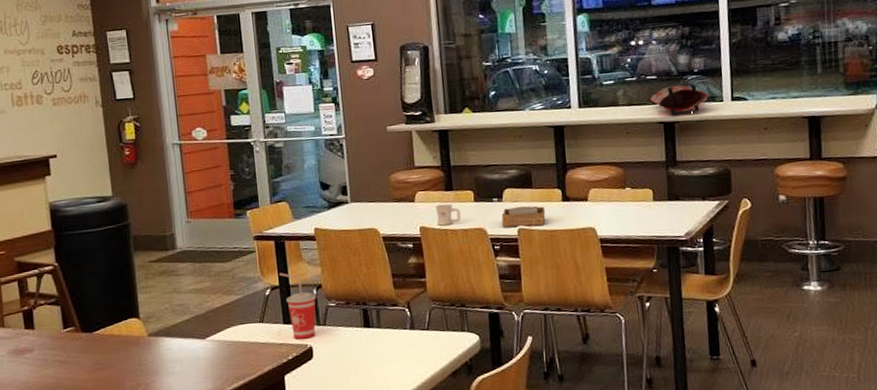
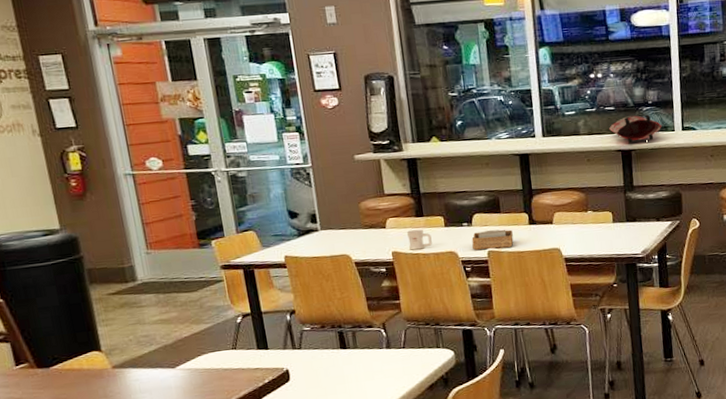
beverage cup: present [279,273,317,339] -> none [250,300,291,364]

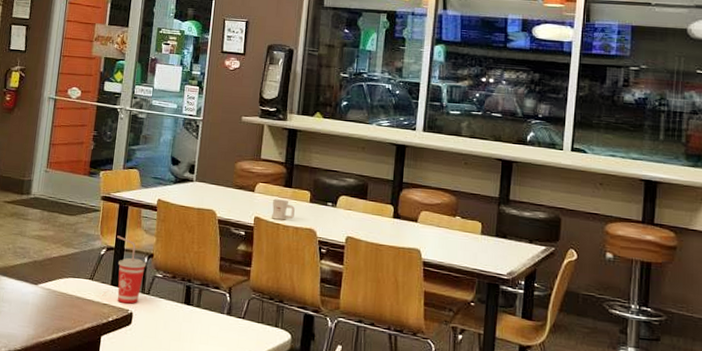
beverage cup: none [250,300,291,364] -> present [117,235,147,304]
napkin holder: present [471,229,514,251] -> none [332,214,375,238]
bag: present [608,114,662,144] -> none [492,126,550,156]

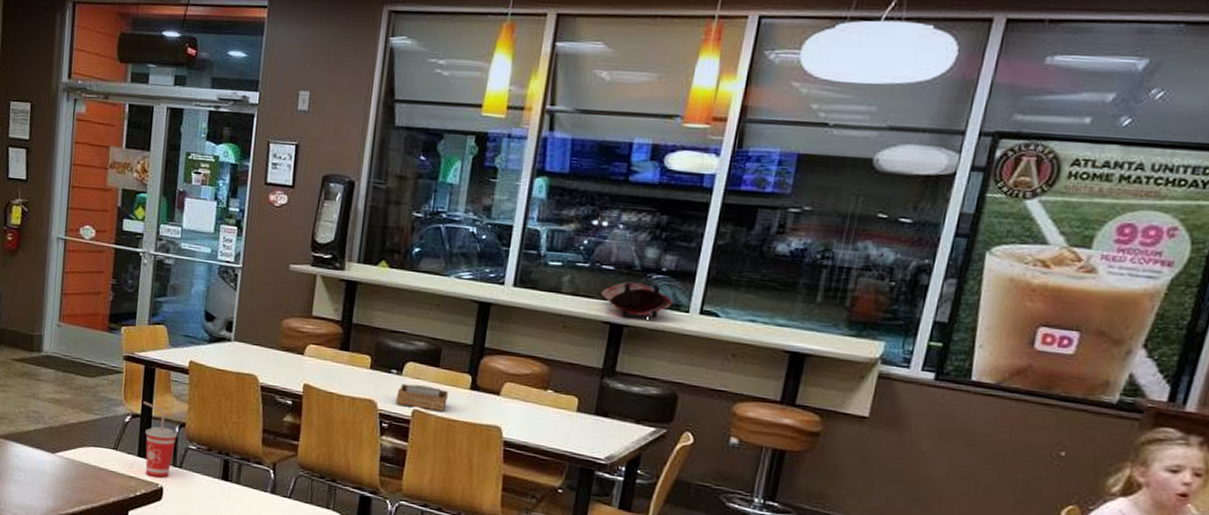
mug: present [272,199,295,220] -> none [324,363,352,389]
napkin holder: none [332,214,375,238] -> present [396,383,448,412]
bag: none [492,126,550,156] -> present [600,281,673,319]

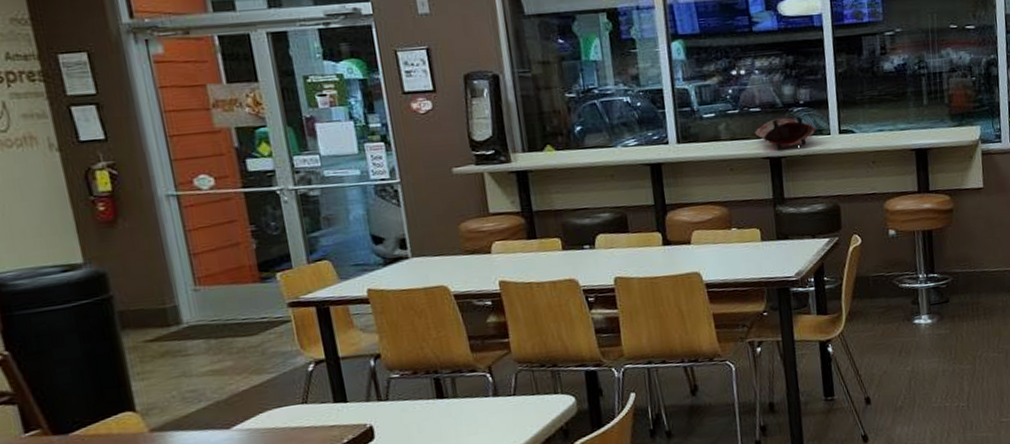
beverage cup: present [143,401,178,478] -> none [324,343,376,419]
napkin holder: present [396,383,448,412] -> none [595,251,645,277]

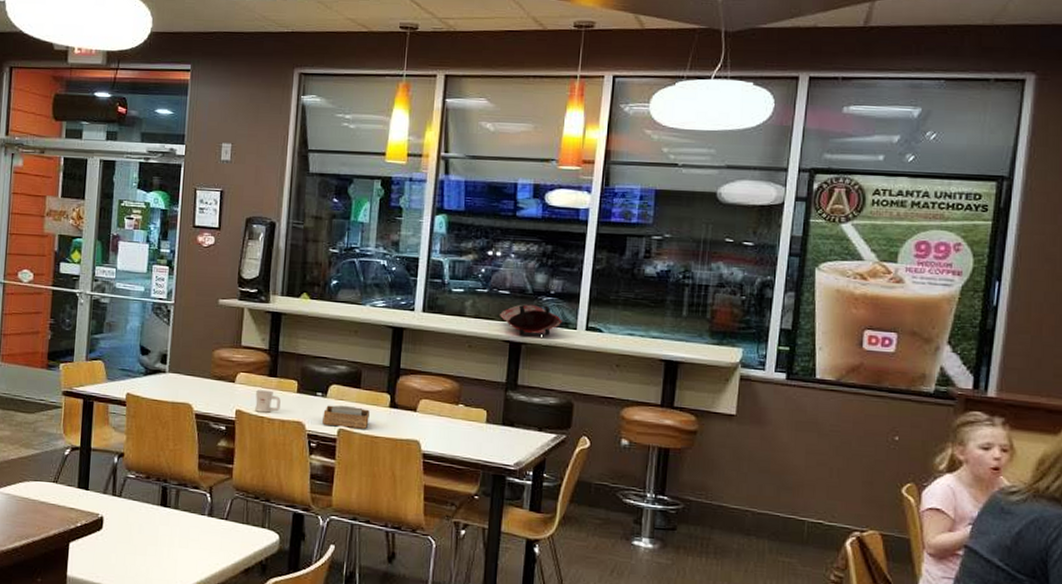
mug: none [517,253,548,279] -> present [255,389,281,413]
napkin holder: none [595,251,645,277] -> present [322,405,370,430]

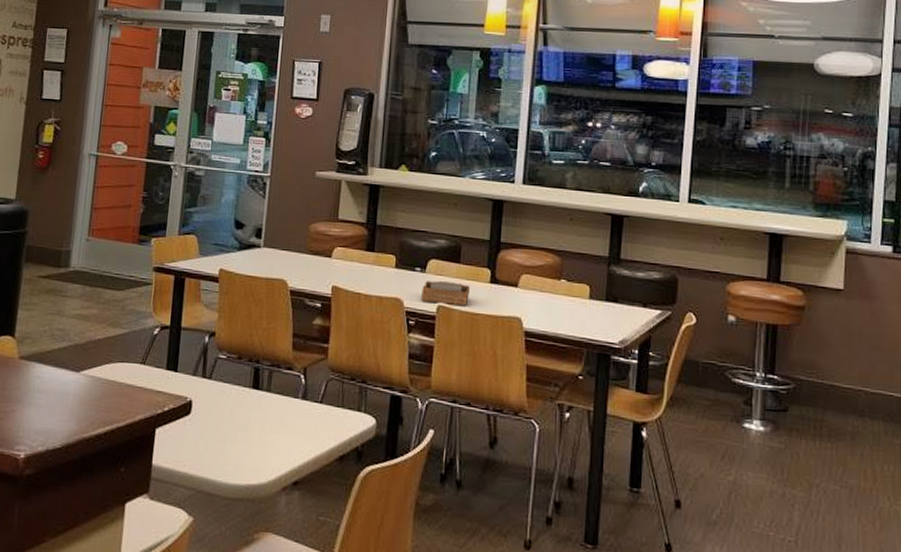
mug: present [255,389,281,413] -> none [352,265,378,289]
bag: present [499,304,562,336] -> none [600,176,664,209]

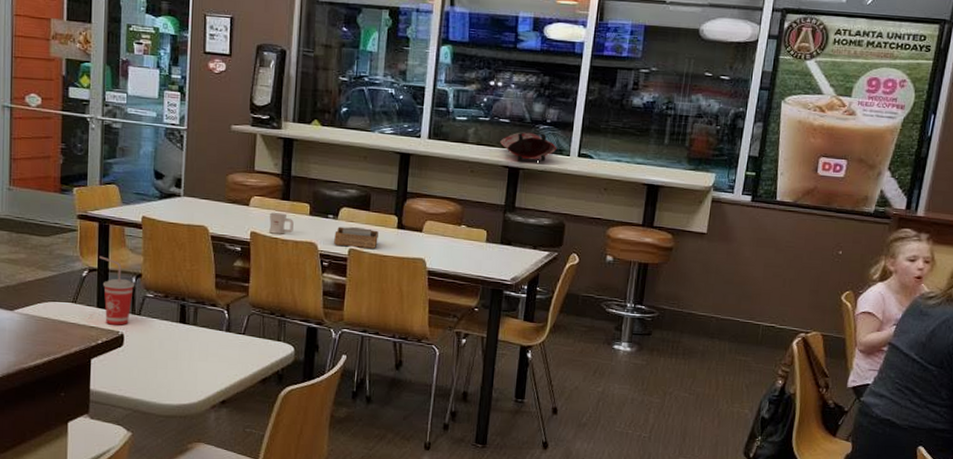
beverage cup: none [172,312,208,391] -> present [99,256,135,326]
mug: none [352,265,378,289] -> present [269,212,294,234]
bag: none [600,176,664,209] -> present [499,132,557,162]

